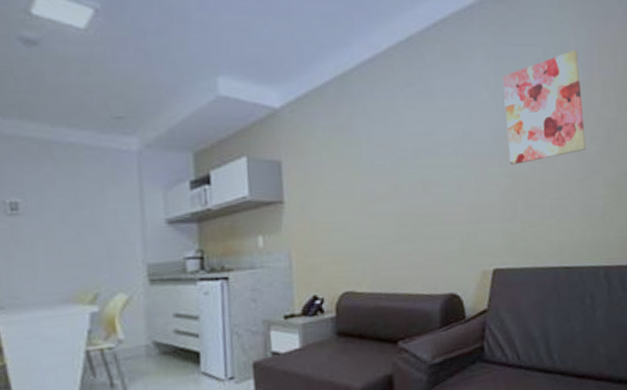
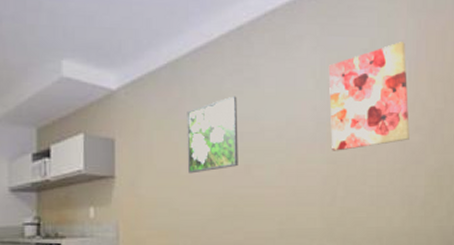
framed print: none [358,111,415,195] -> present [187,96,238,174]

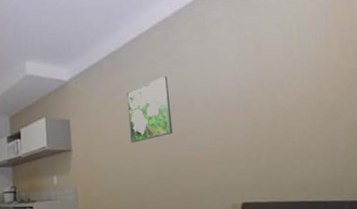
wall art: present [328,41,410,151] -> none [245,13,326,114]

